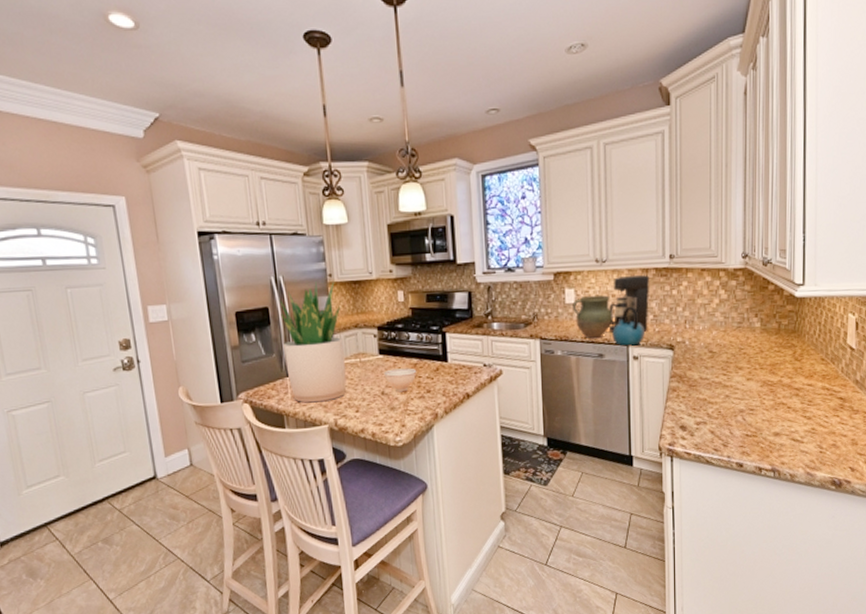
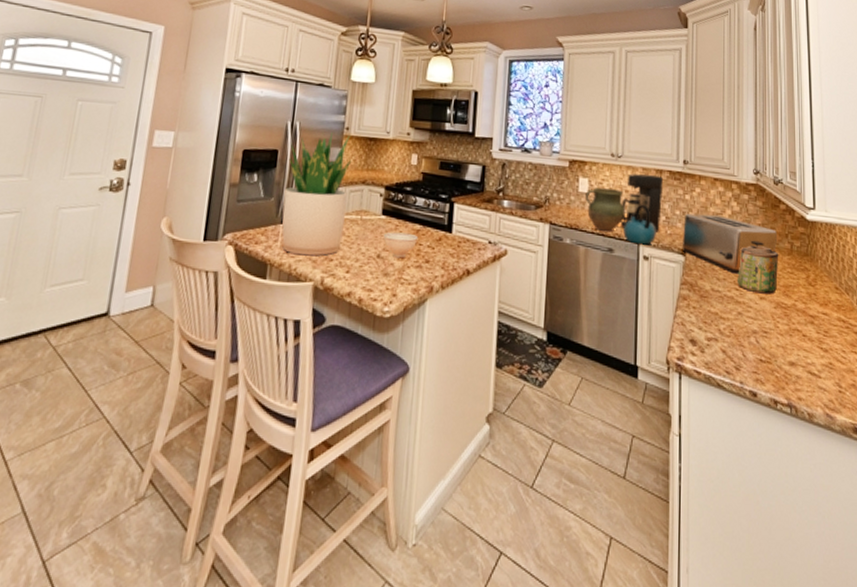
toaster: none [670,305,766,360] -> present [682,213,778,274]
canister: none [725,329,767,375] -> present [738,245,779,294]

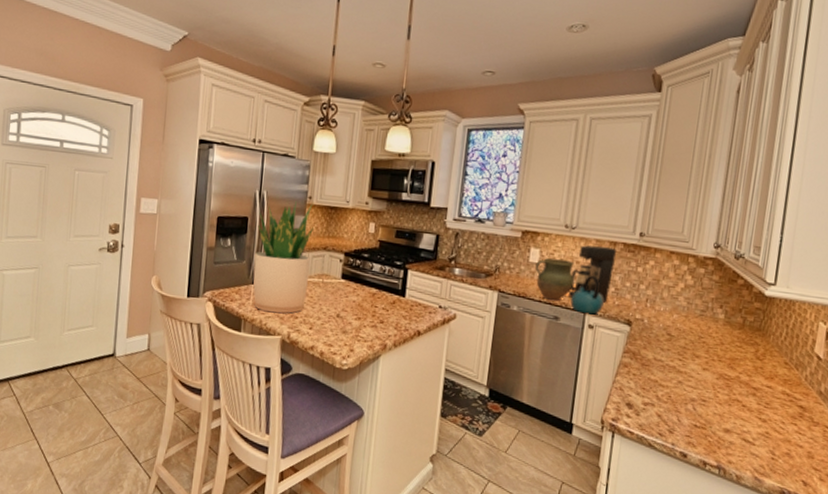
bowl: present [383,232,419,258] -> none [342,294,374,319]
toaster: present [682,213,778,274] -> none [628,285,731,346]
canister: present [738,245,779,294] -> none [681,318,730,366]

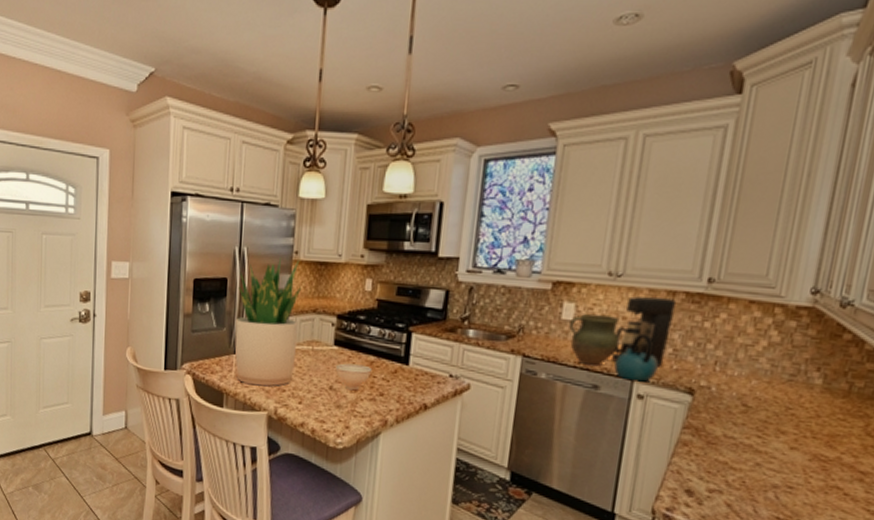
bowl: none [342,294,374,319] -> present [335,363,373,391]

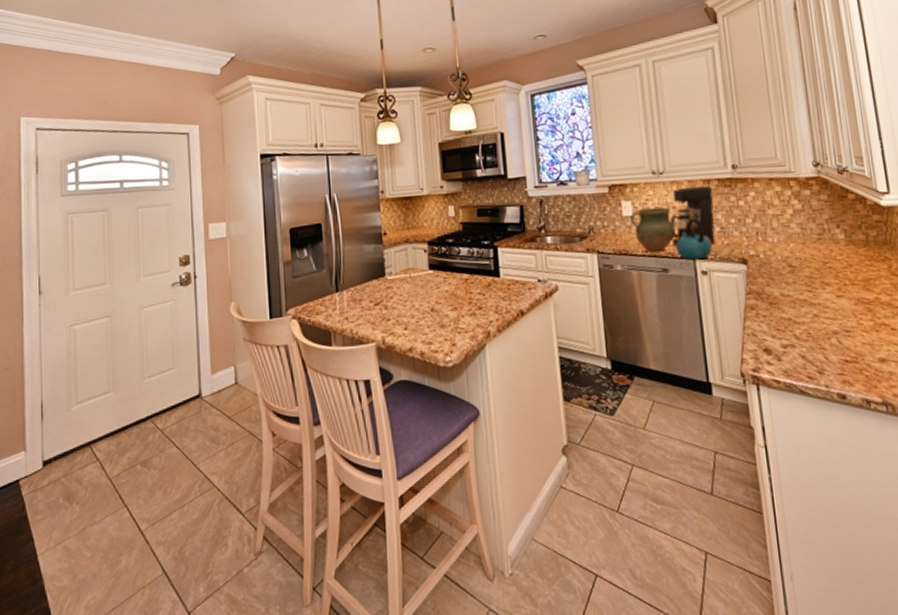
planter: present [234,257,302,387] -> none [332,198,396,320]
bowl: present [335,363,373,391] -> none [433,283,468,309]

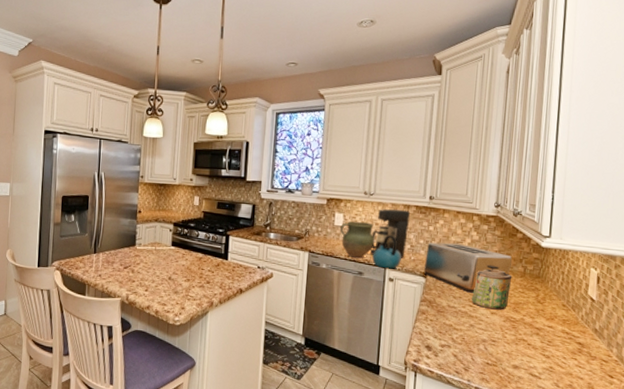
toaster: none [741,216,849,275] -> present [423,242,513,293]
canister: none [808,241,855,292] -> present [472,269,512,310]

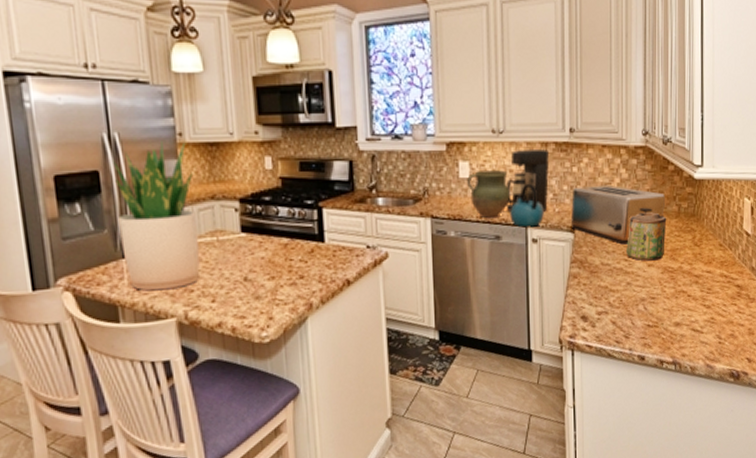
planter: none [94,180,147,279] -> present [113,141,201,291]

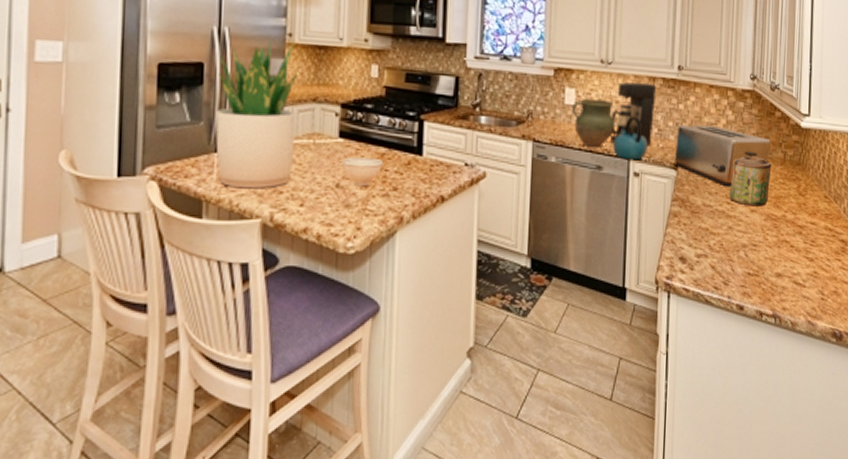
bowl: none [247,249,288,278] -> present [341,157,384,187]

